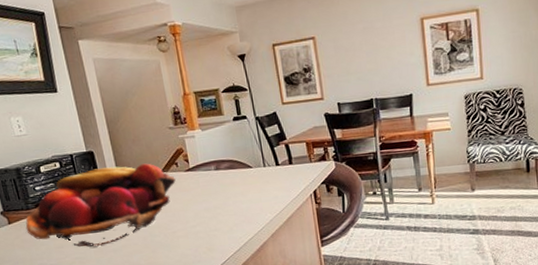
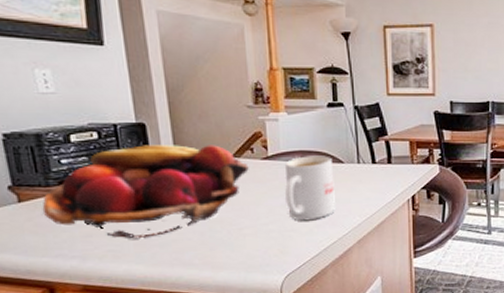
mug: none [204,163,249,221] -> present [284,156,335,221]

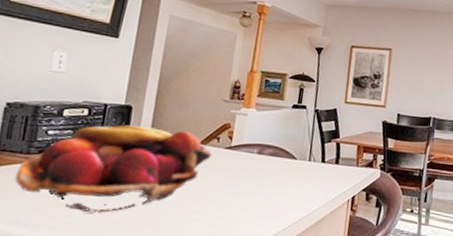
mug: present [284,156,335,221] -> none [236,149,287,212]

